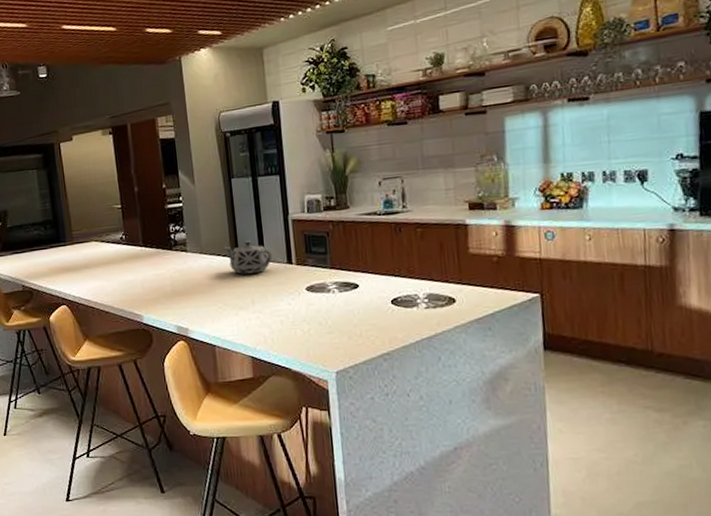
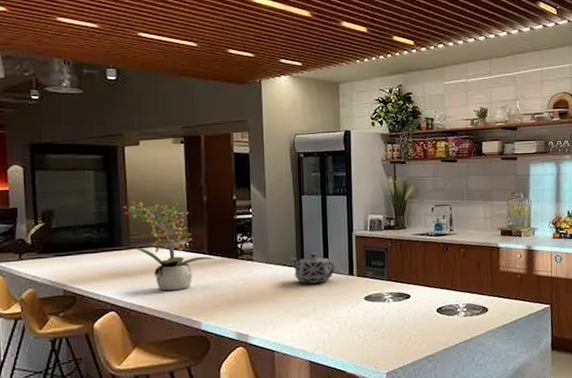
potted plant: none [63,191,149,284] -> present [123,198,214,291]

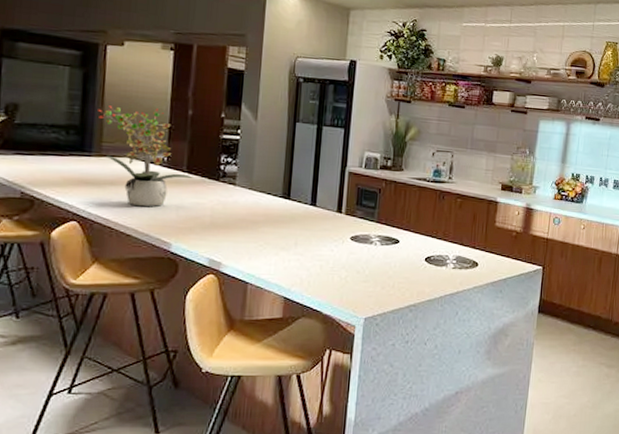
teapot: present [290,252,336,284] -> none [276,184,325,217]

